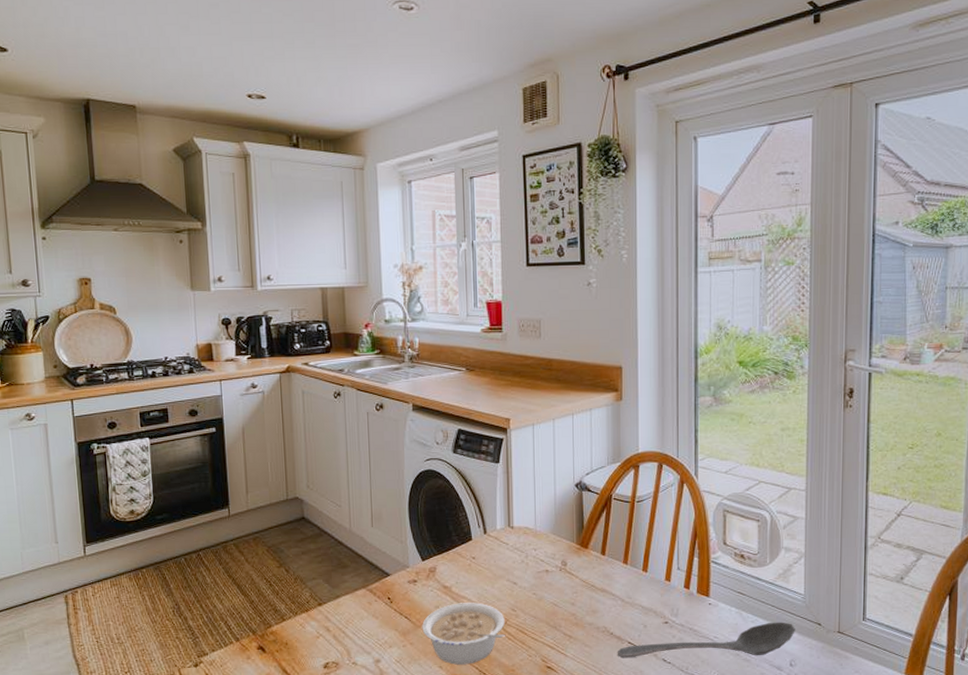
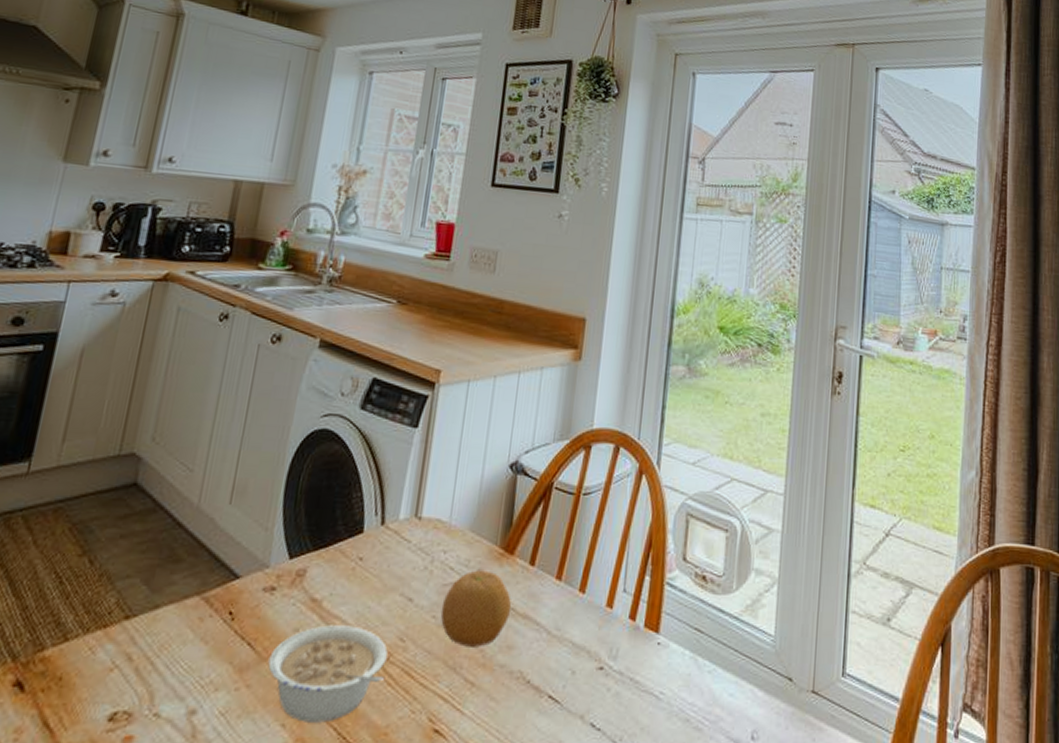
fruit: none [539,560,592,613] -> present [440,570,512,647]
stirrer: present [617,622,795,659] -> none [531,673,761,722]

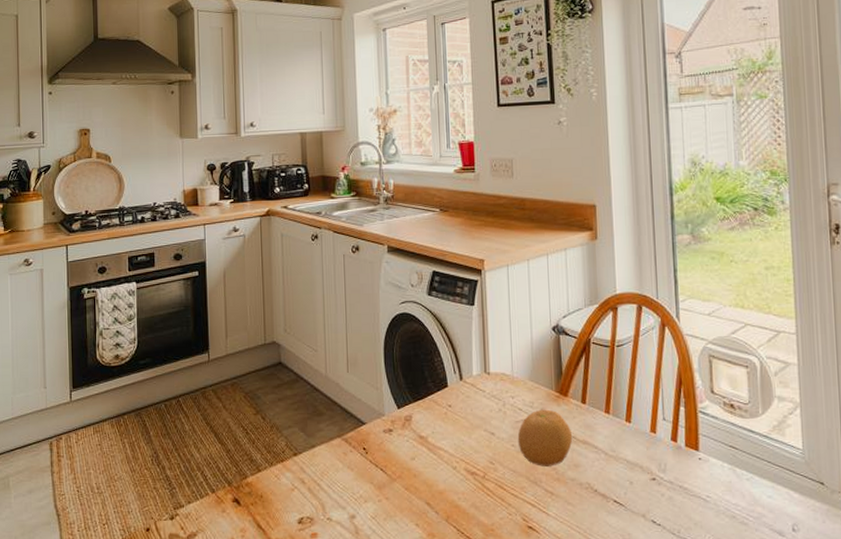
legume: present [267,625,388,723] -> none [398,454,485,523]

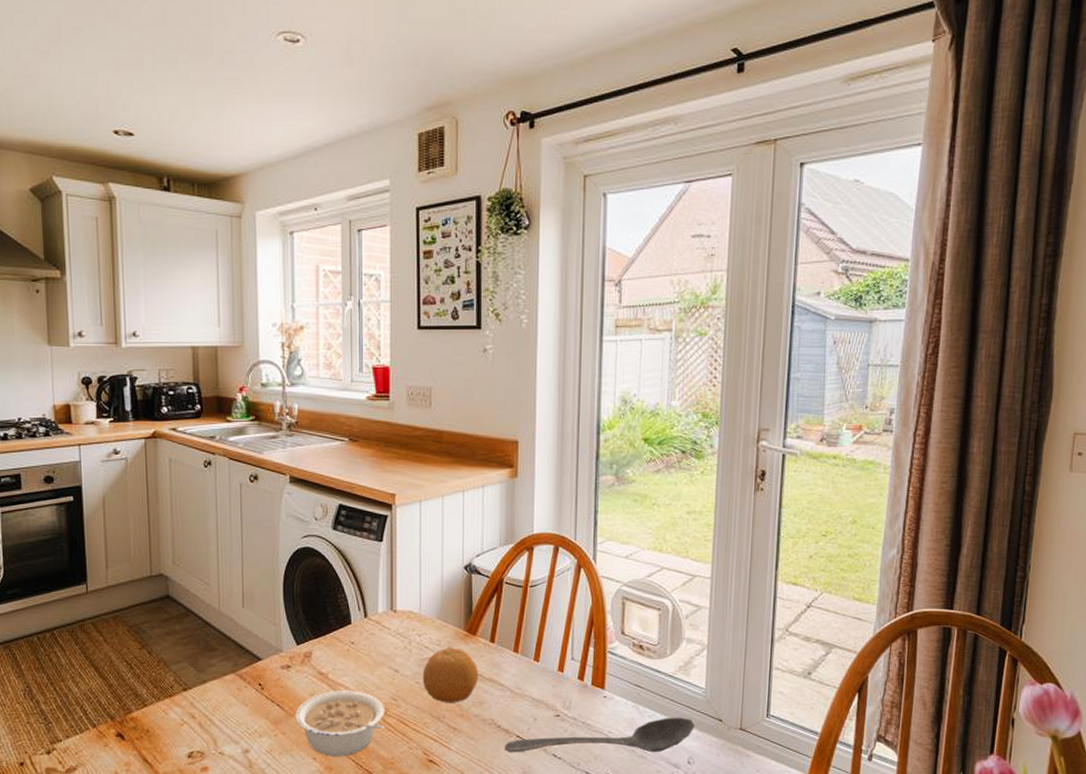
legume: none [398,454,485,523] -> present [295,691,386,756]
stirrer: none [602,480,796,519] -> present [504,717,695,753]

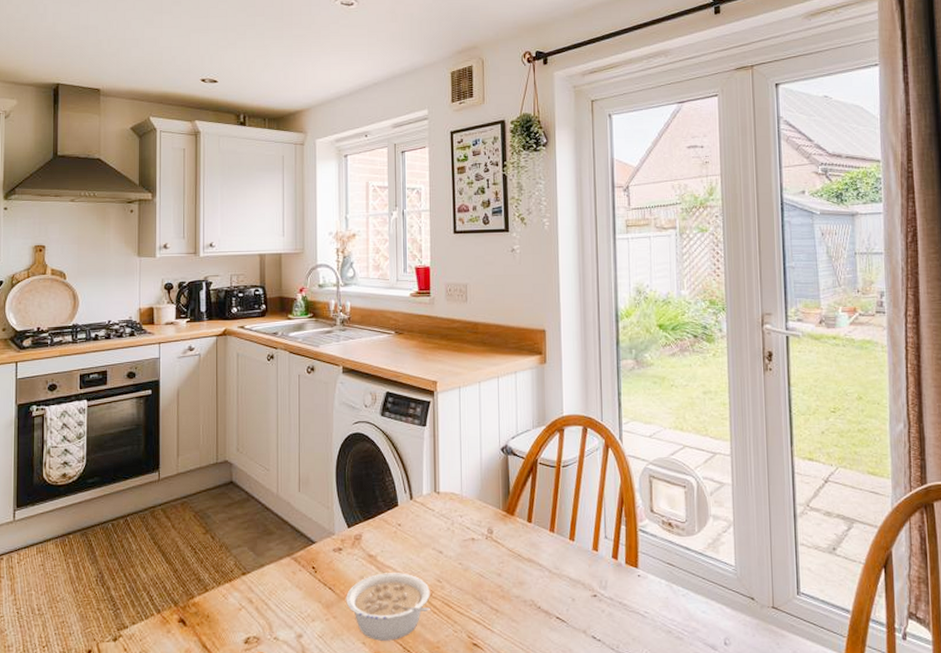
fruit: present [422,647,479,703] -> none [465,528,518,584]
stirrer: present [504,717,695,753] -> none [545,596,728,635]

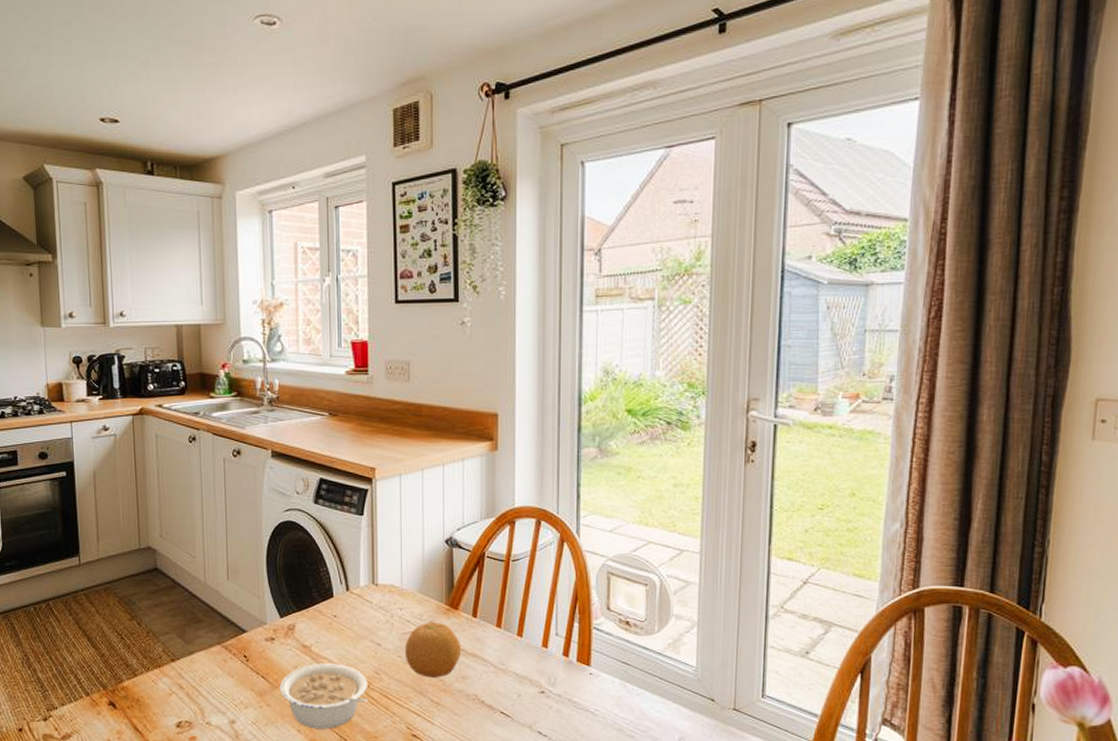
fruit: none [465,528,518,584] -> present [404,622,462,678]

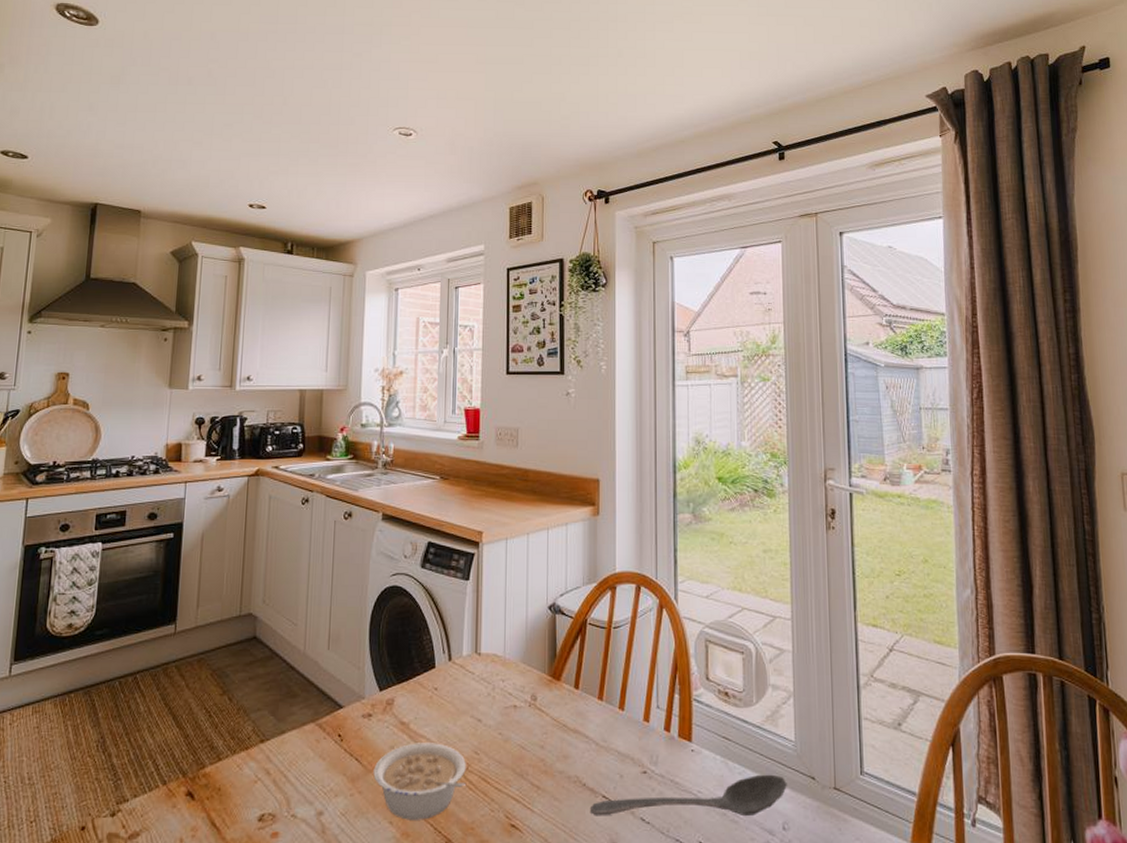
fruit: present [404,622,462,678] -> none [505,694,563,757]
stirrer: none [488,695,686,731] -> present [589,774,787,816]

